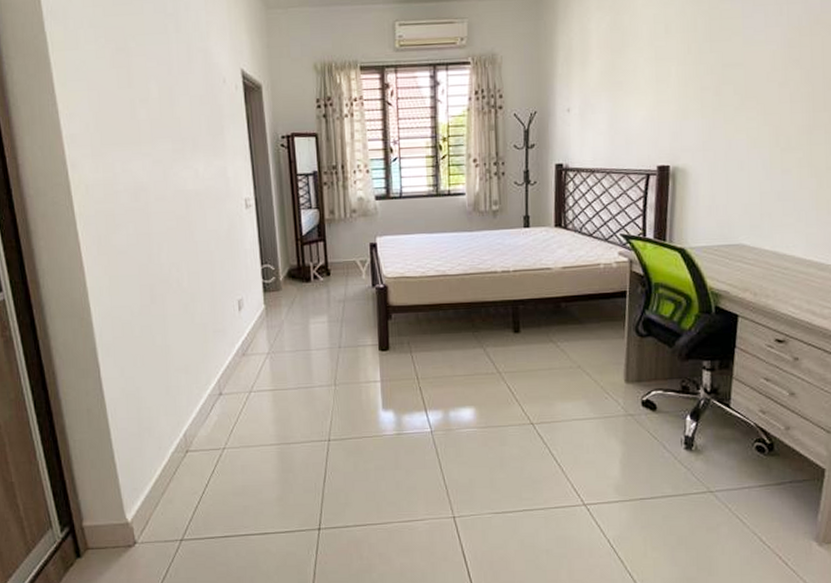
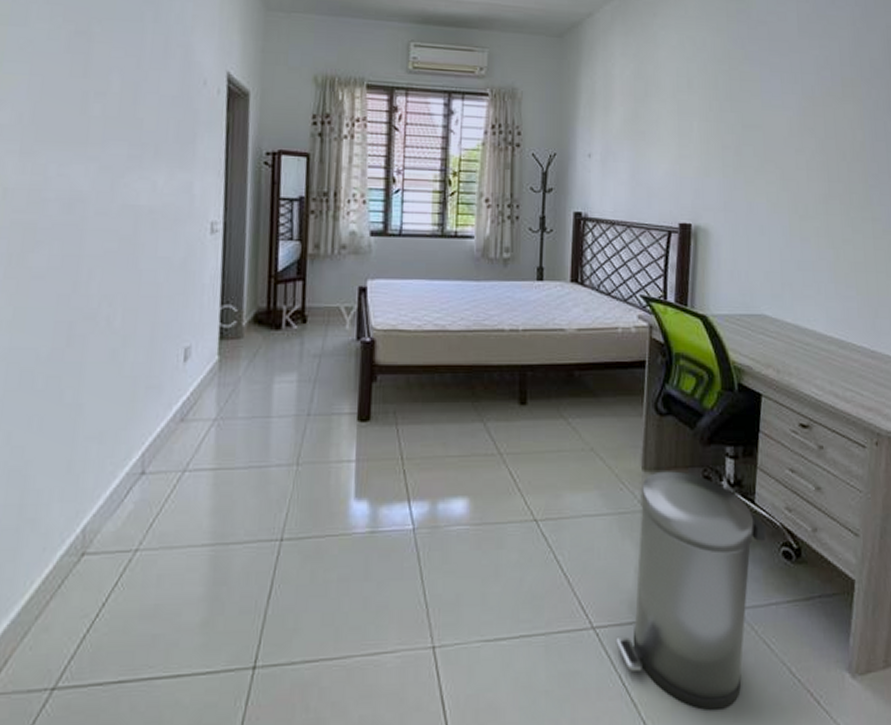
pedal bin: none [604,382,742,568] -> present [616,471,767,711]

